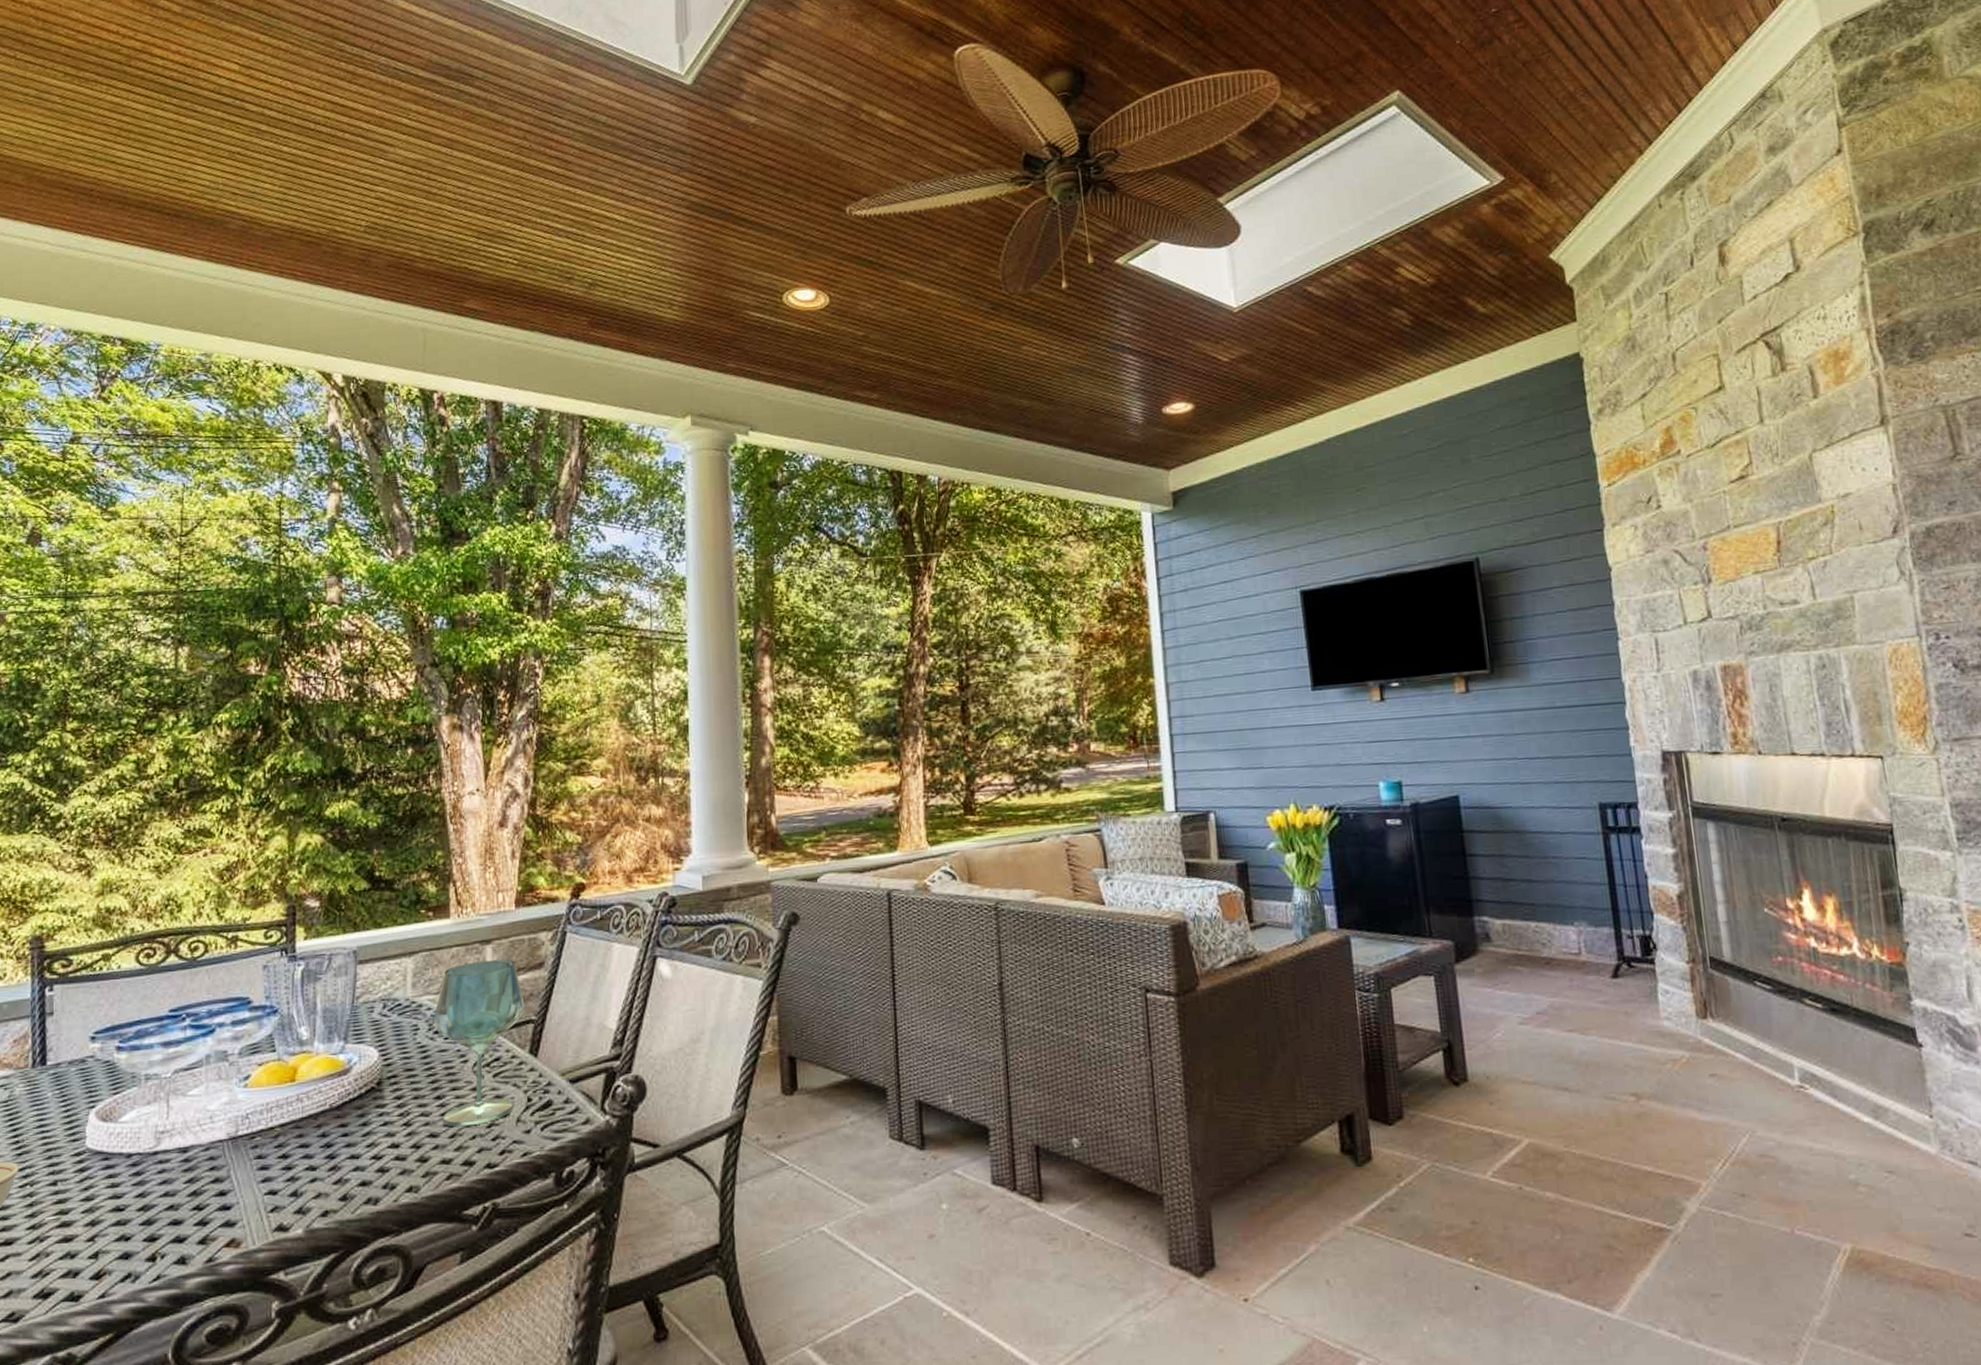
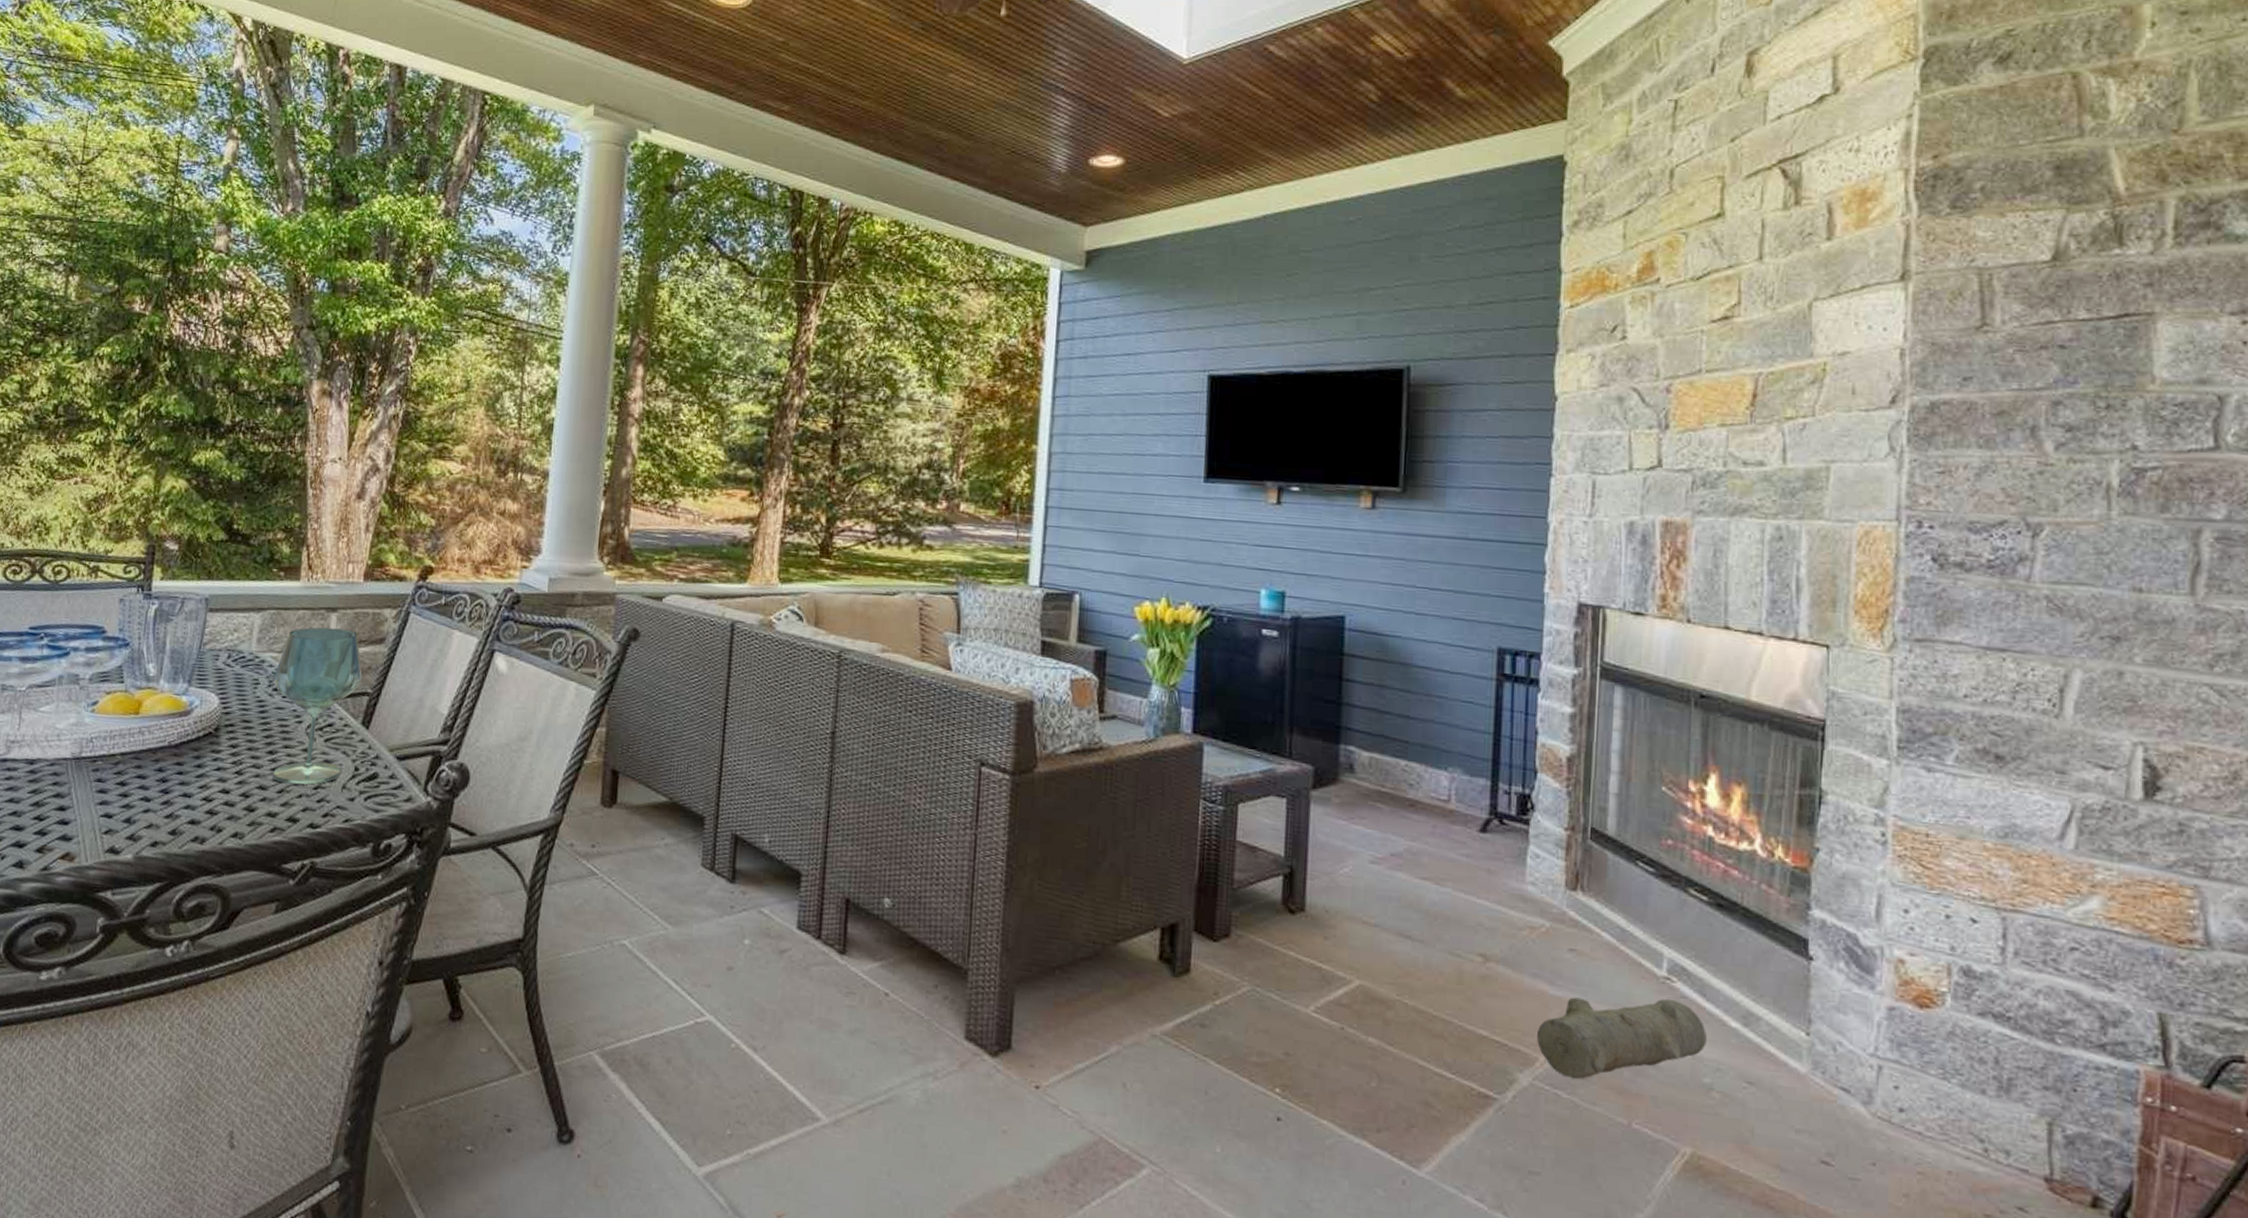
decorative log: none [1695,1105,1847,1197] -> present [1537,997,1708,1079]

